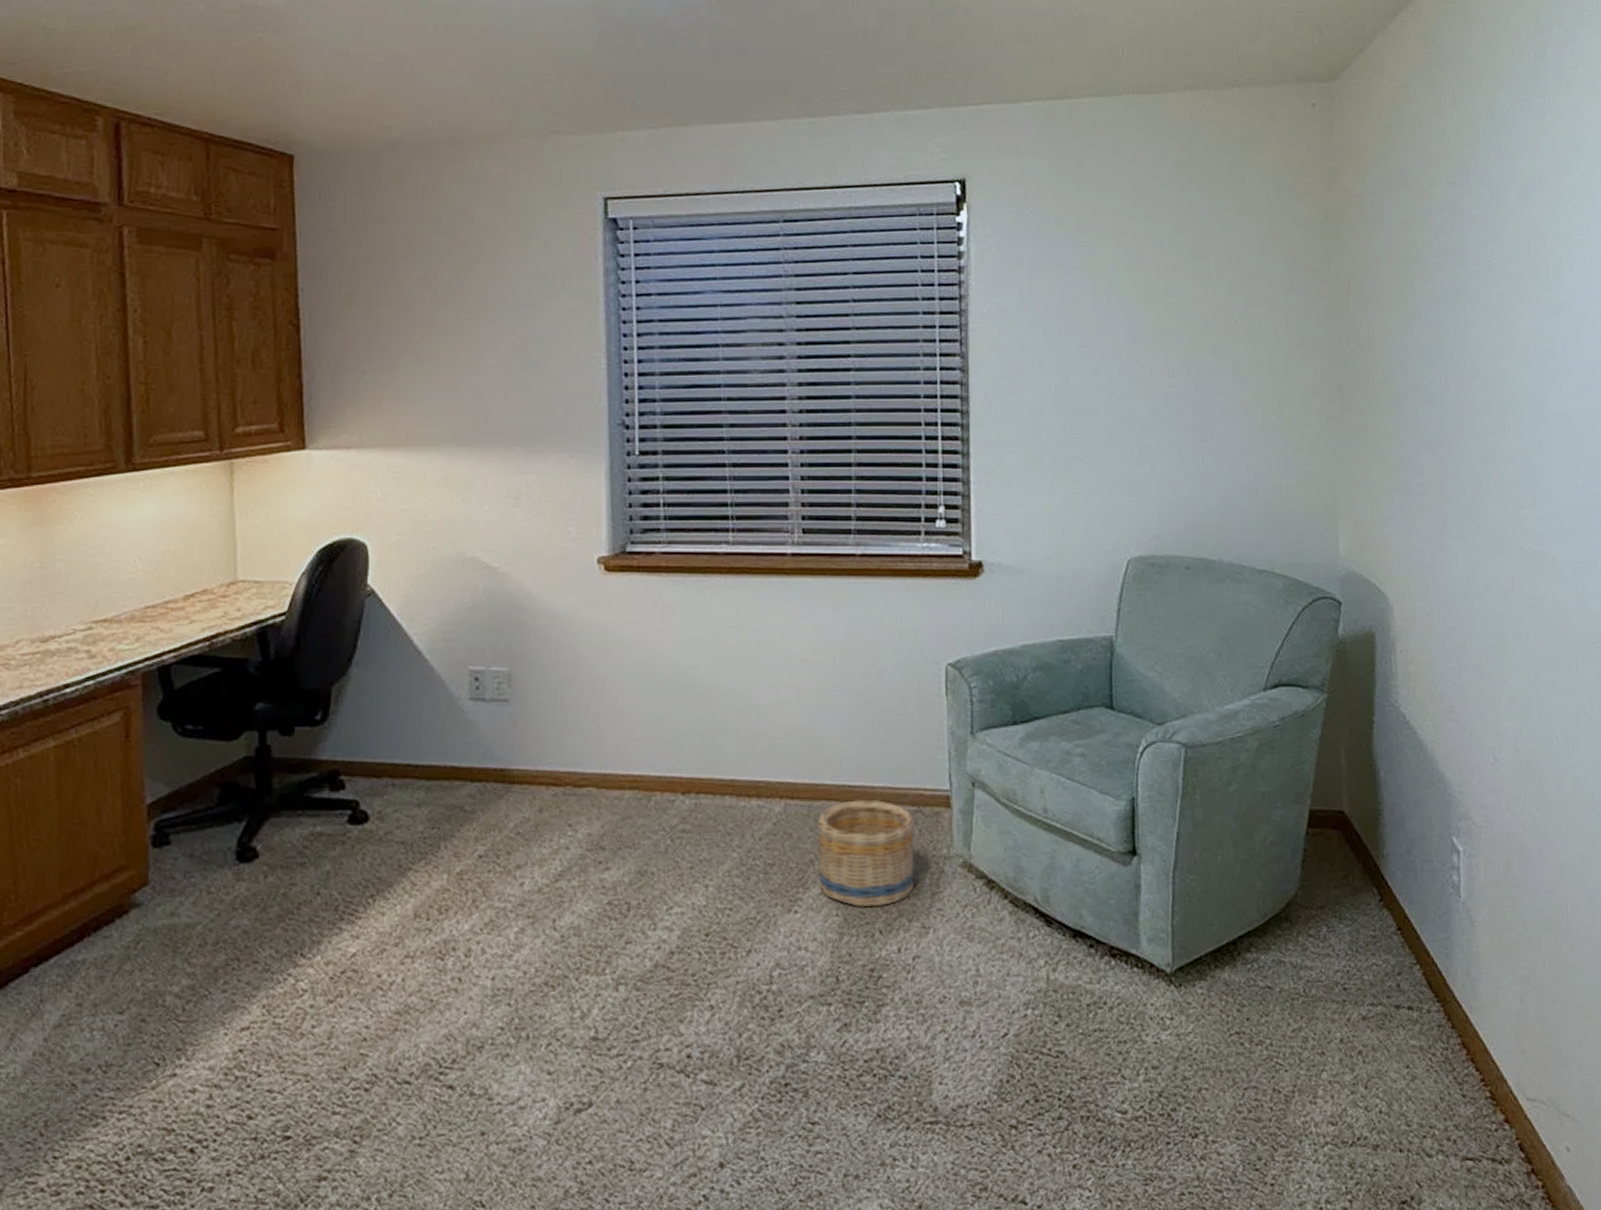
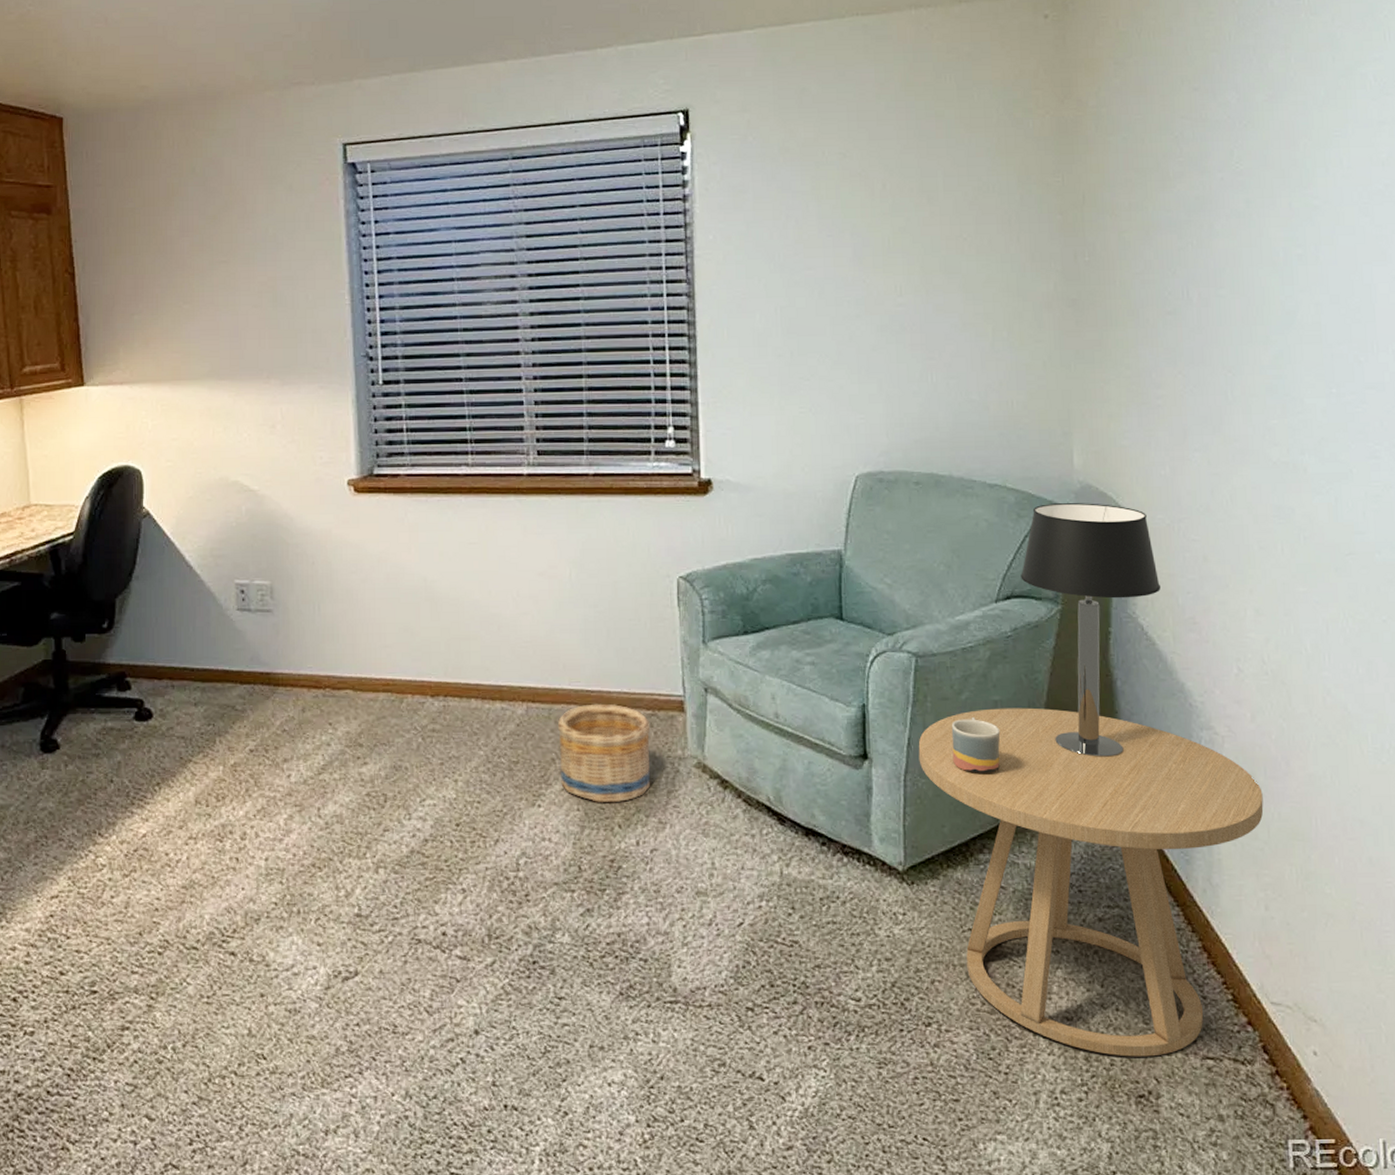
side table: none [1187,799,1519,1162] -> present [918,707,1264,1057]
mug: none [1220,810,1268,869] -> present [951,717,1001,773]
table lamp: none [1288,590,1421,850] -> present [1021,503,1160,757]

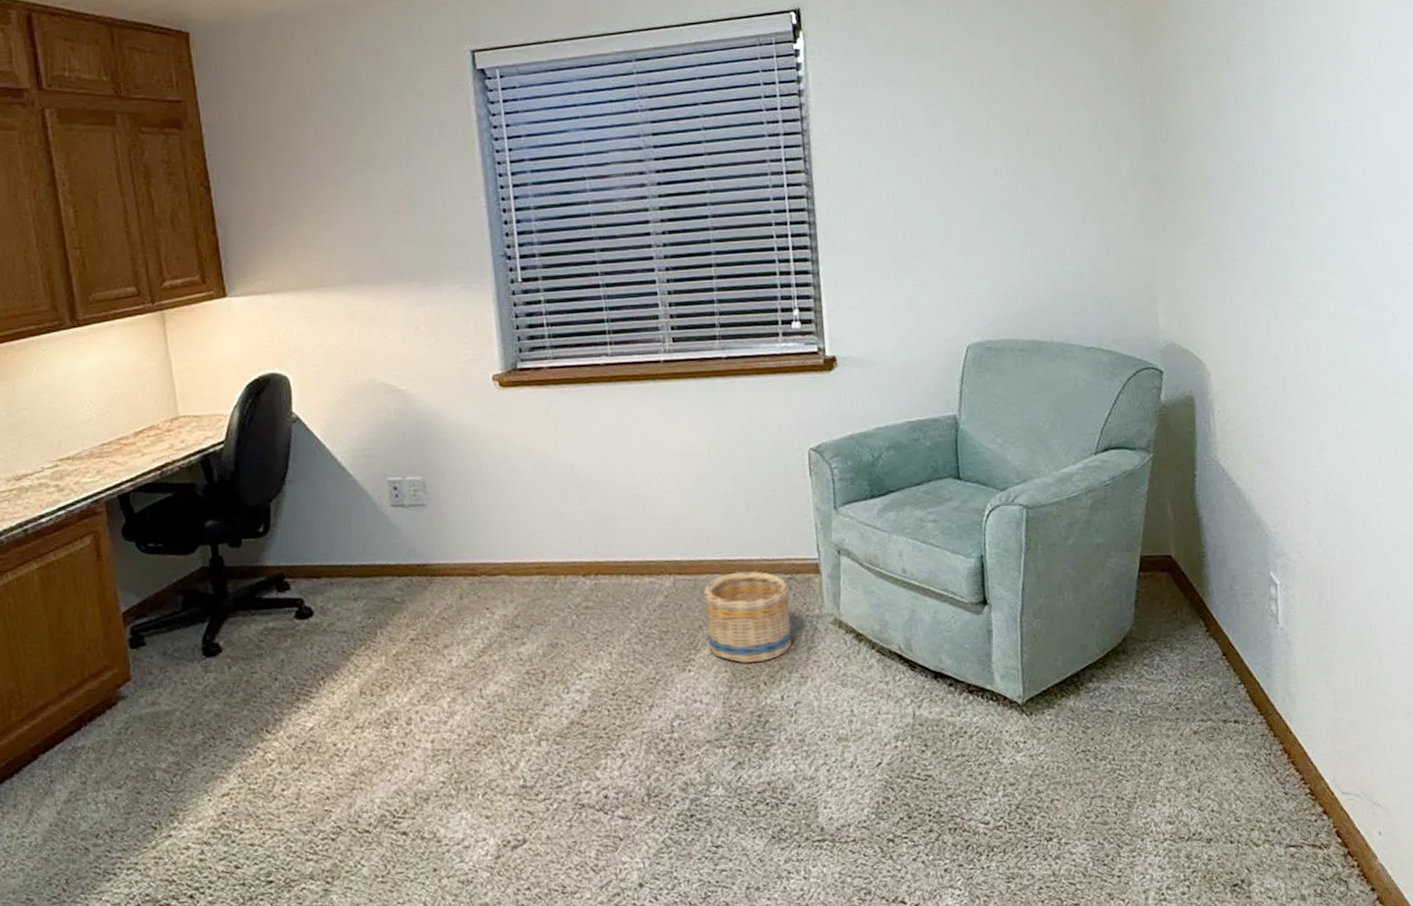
side table: present [918,707,1264,1057] -> none [1031,547,1331,852]
mug: present [951,717,1001,773] -> none [1060,560,1104,611]
table lamp: present [1021,503,1160,757] -> none [1116,359,1238,588]

